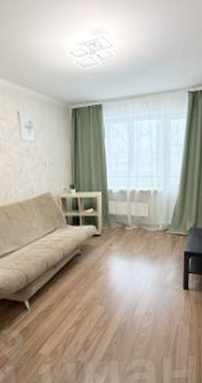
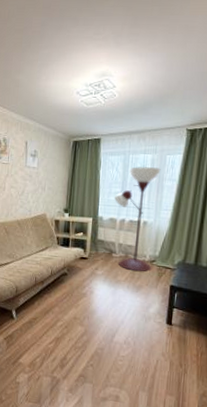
floor lamp: none [123,133,166,242] -> present [114,167,161,272]

